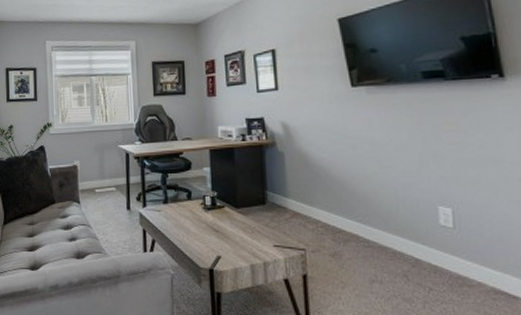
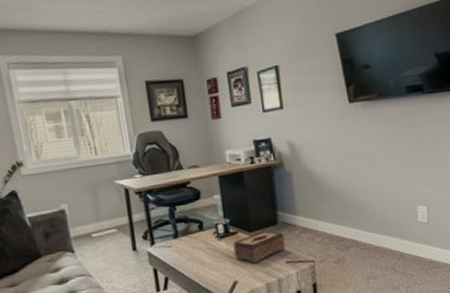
tissue box: none [219,209,274,240] -> present [233,230,286,263]

